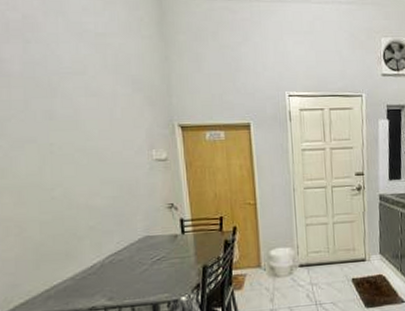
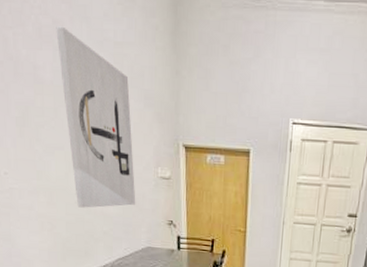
wall art: none [26,21,129,204] -> present [56,26,136,208]

